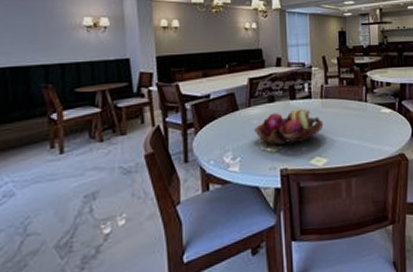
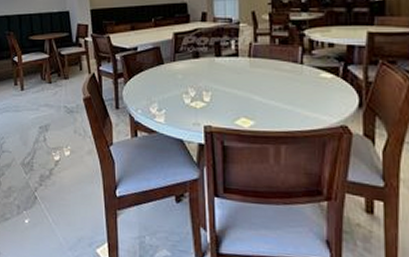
fruit basket: present [254,107,324,147] -> none [179,65,251,103]

